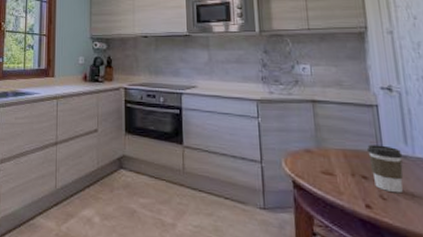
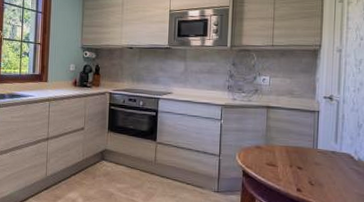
coffee cup: present [366,144,404,193] -> none [304,142,332,180]

